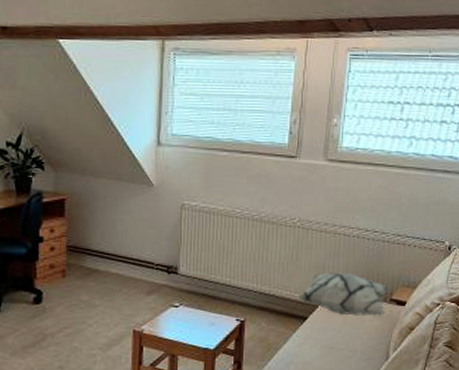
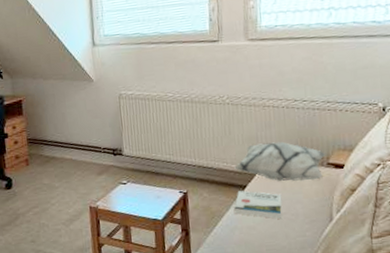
book: none [291,322,342,355] -> present [233,191,282,219]

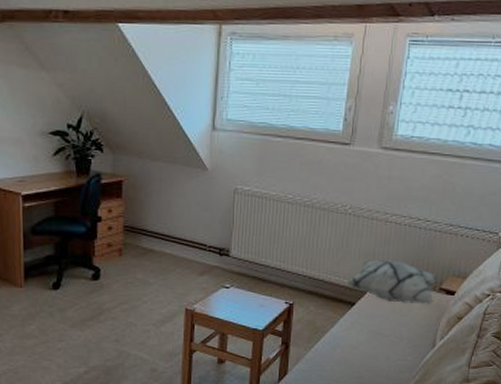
book: present [233,191,282,219] -> none [338,308,389,340]

